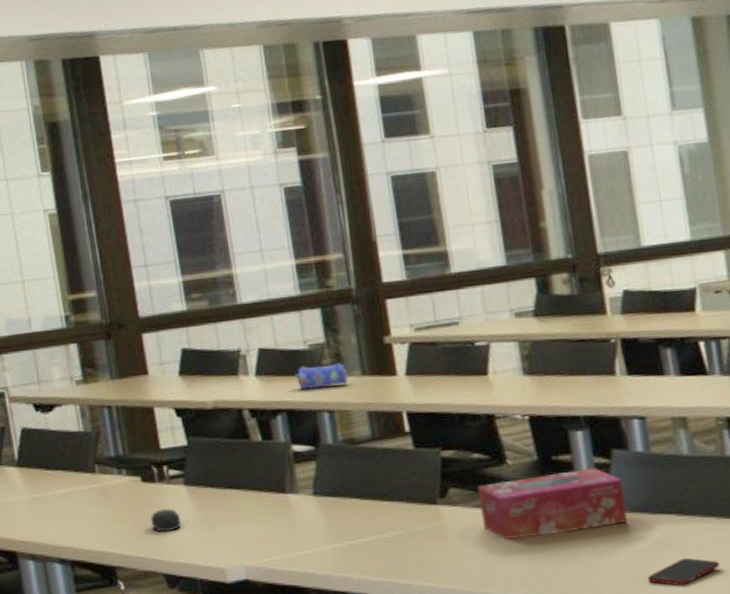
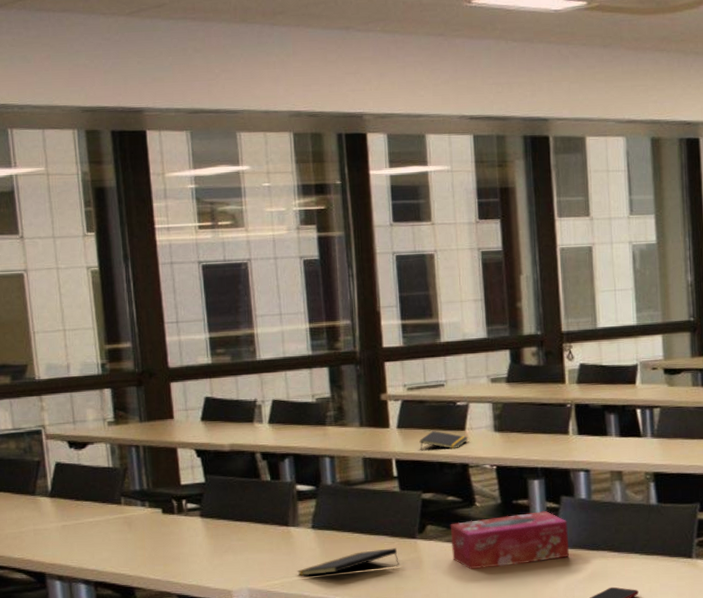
computer mouse: present [150,509,182,533] -> none [168,537,196,558]
pencil case: present [295,363,349,390] -> none [303,415,349,437]
notepad: none [299,516,419,550] -> present [297,548,399,576]
notepad: none [433,377,492,400] -> present [419,431,468,450]

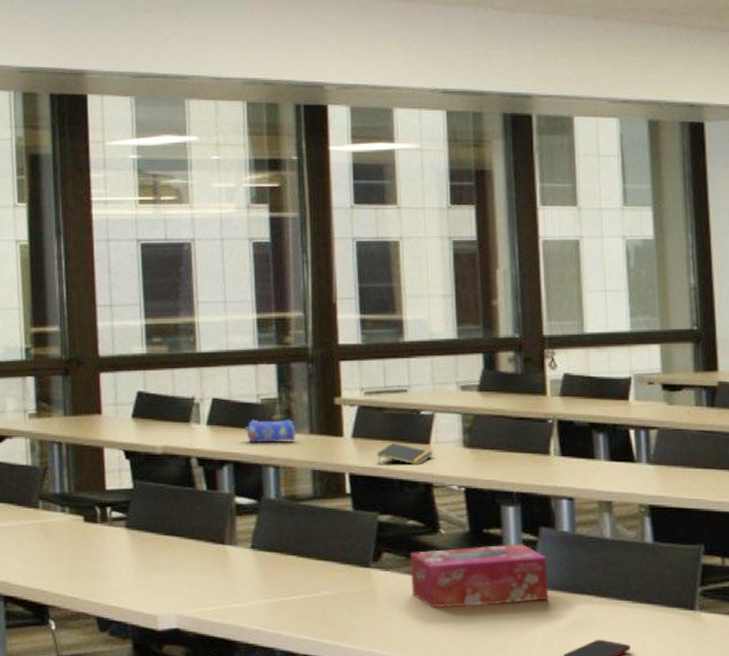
notepad: present [297,548,399,576] -> none [233,577,350,604]
pencil case: none [303,415,349,437] -> present [245,419,297,443]

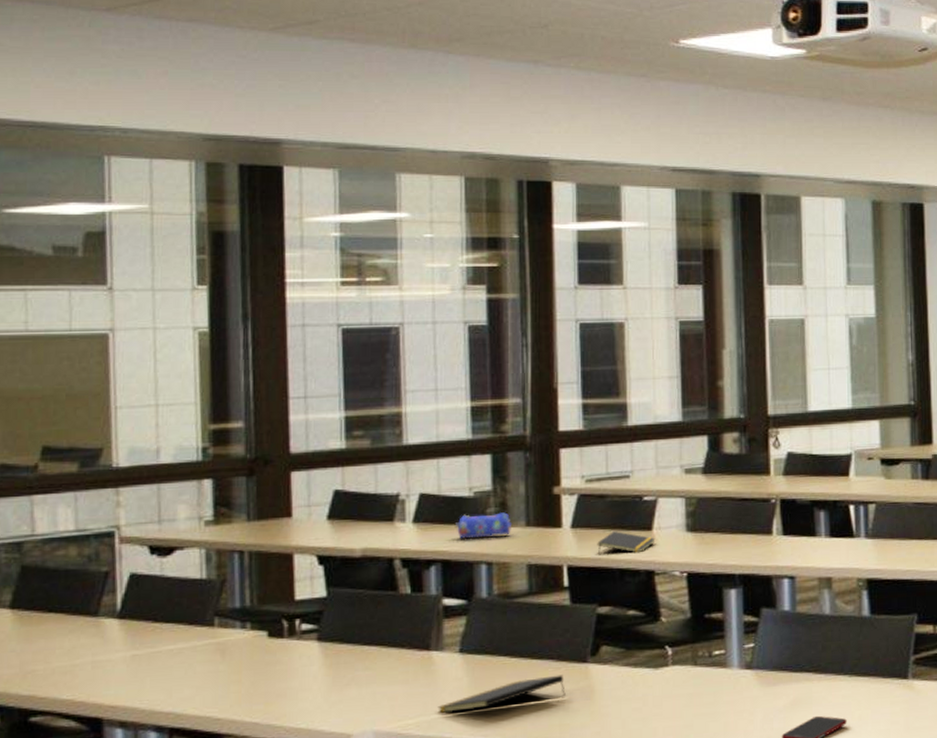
notepad: none [233,577,350,604] -> present [438,675,566,713]
tissue box: present [410,544,549,608] -> none [629,626,769,700]

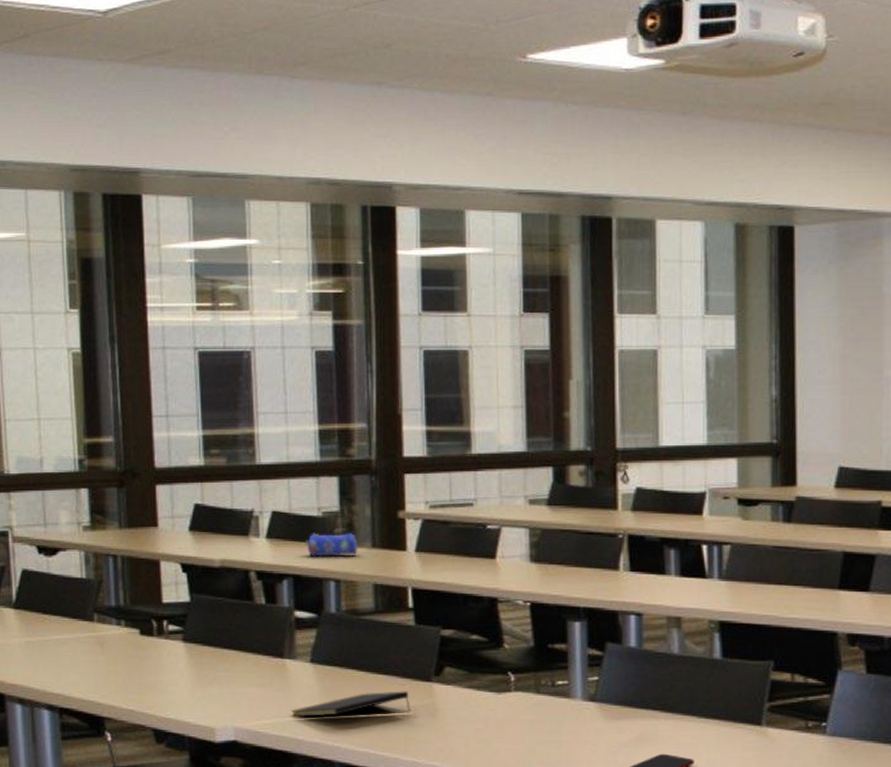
notepad: present [597,531,656,554] -> none [441,557,499,580]

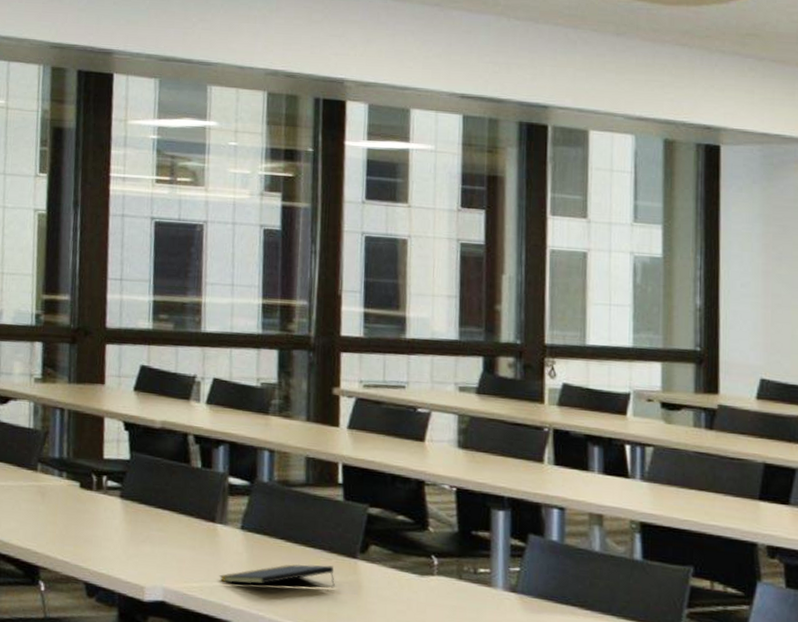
pencil case: present [306,533,359,556] -> none [243,402,294,427]

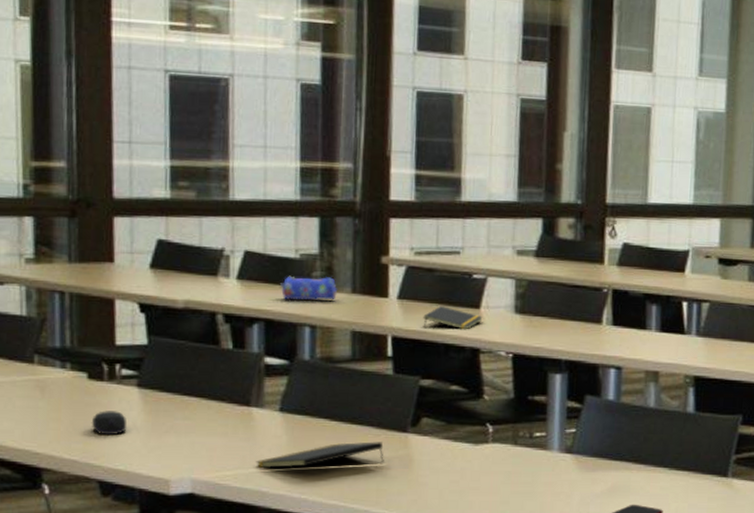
computer mouse: none [81,518,111,541] -> present [91,411,127,436]
pencil case: none [243,402,294,427] -> present [280,275,338,301]
notepad: none [371,437,427,462] -> present [423,306,483,330]

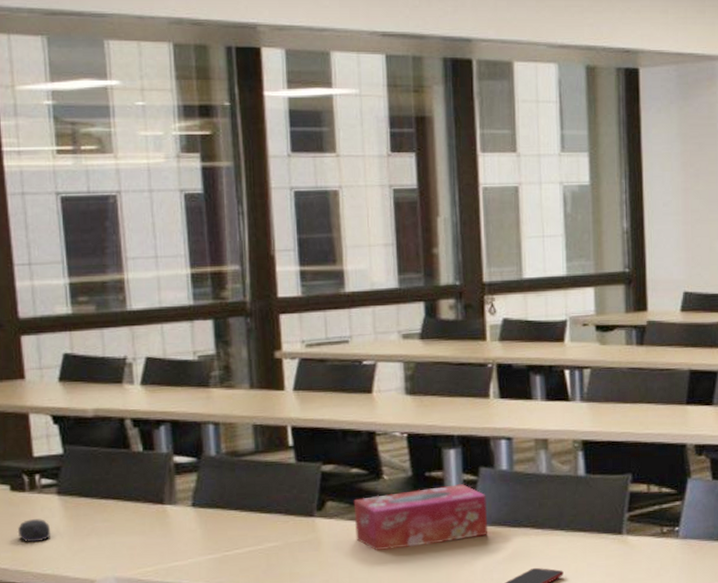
notepad: present [256,442,384,468] -> none [174,528,294,561]
pencil case: present [280,275,338,301] -> none [182,375,237,401]
notepad: present [423,306,483,330] -> none [319,394,376,415]
tissue box: none [449,411,590,474] -> present [353,484,488,551]

